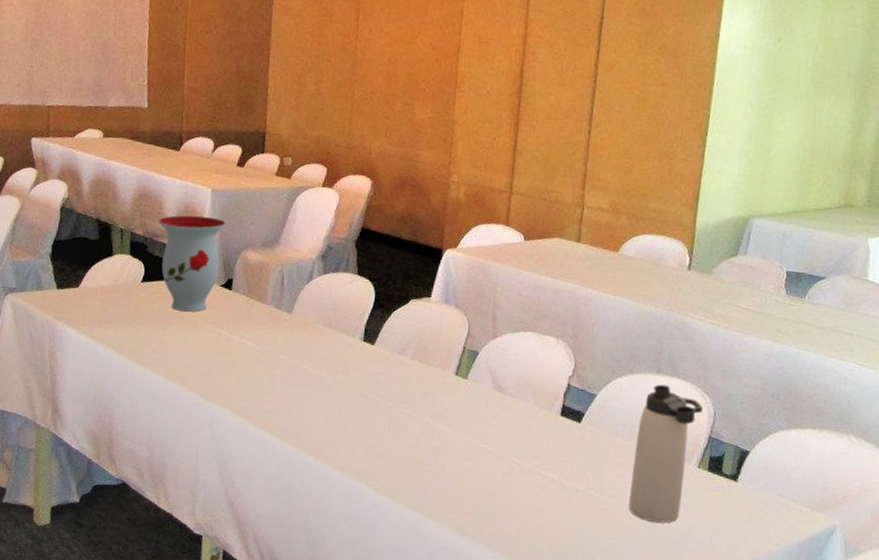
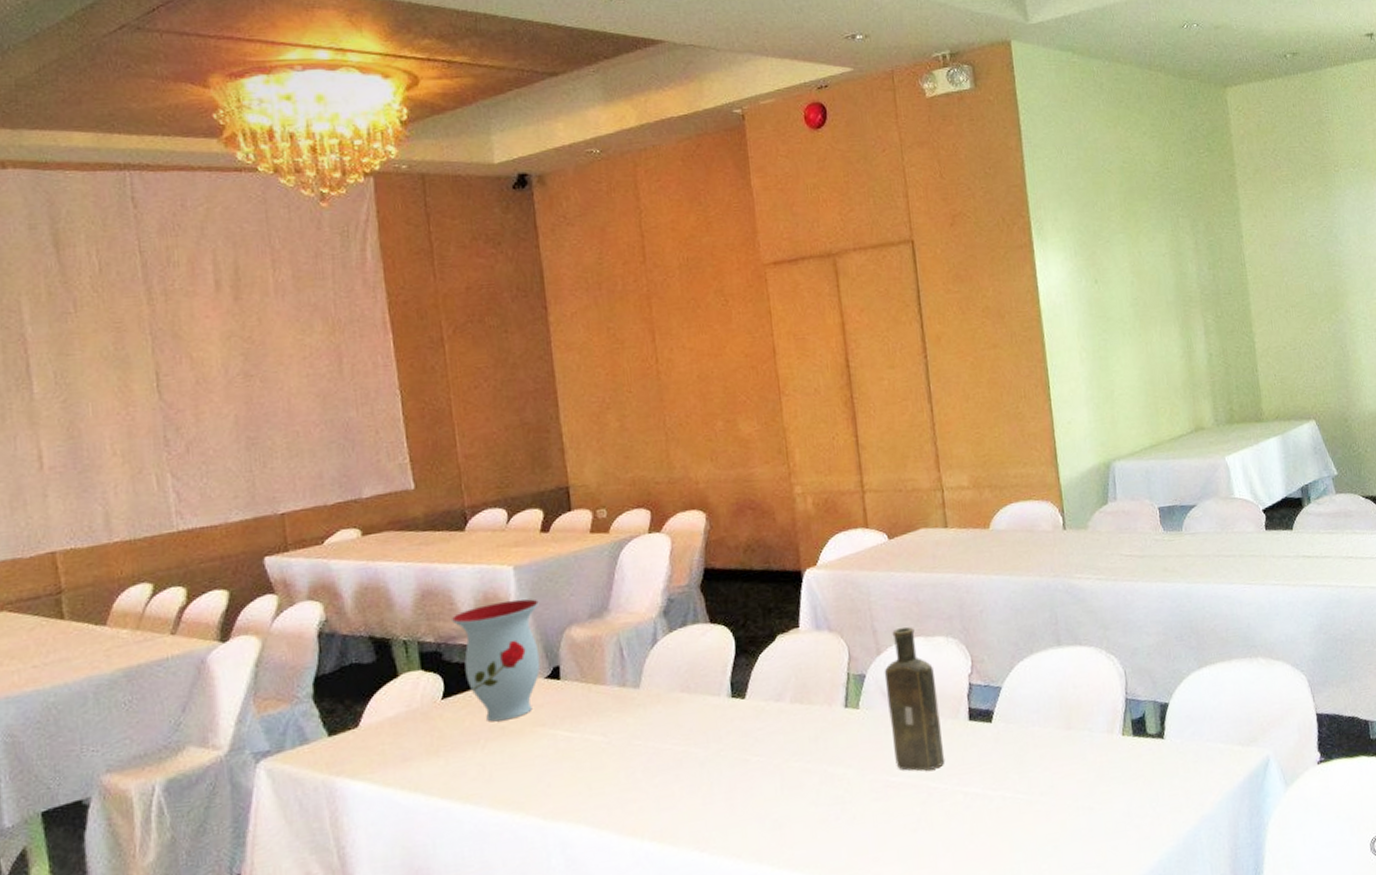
bottle: none [488,319,539,448] -> present [884,626,945,771]
thermos bottle: present [628,384,703,523] -> none [1052,656,1116,810]

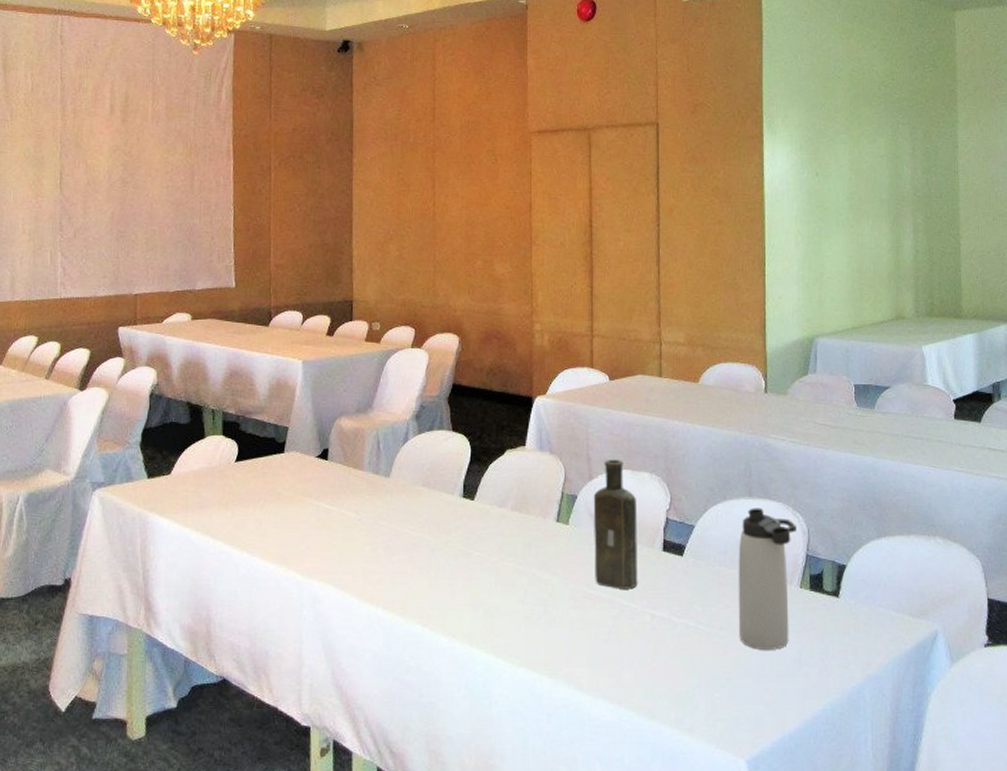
vase: present [450,599,541,722] -> none [249,388,318,487]
thermos bottle: none [1052,656,1116,810] -> present [738,508,796,650]

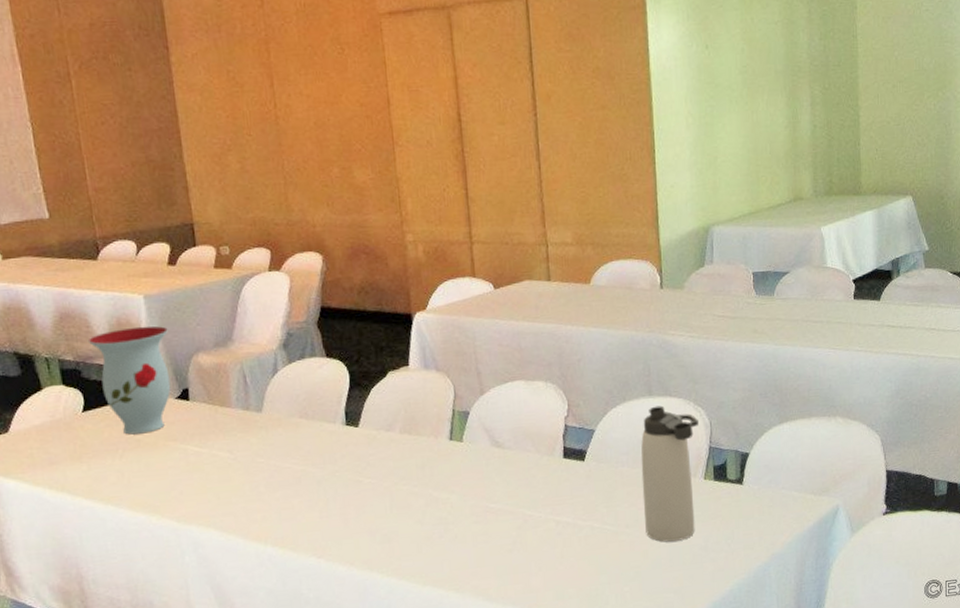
vase: none [249,388,318,487] -> present [87,326,171,435]
bottle: present [593,459,638,589] -> none [486,370,540,500]

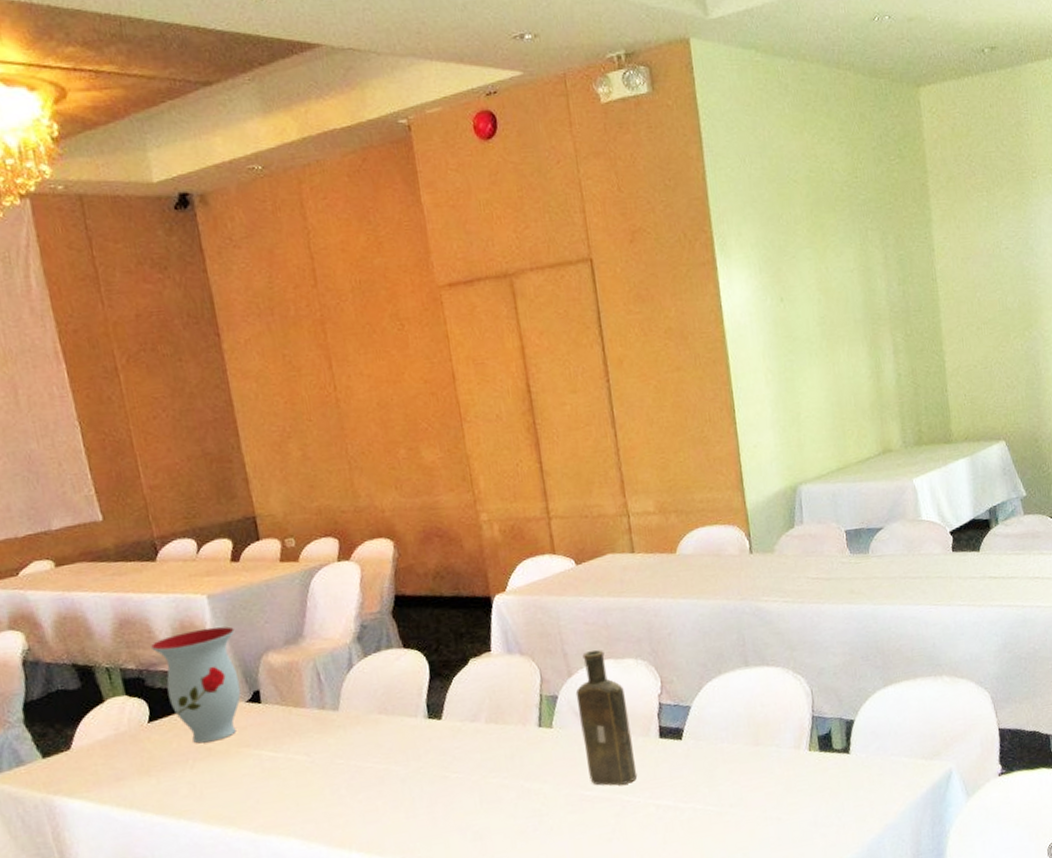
bottle: none [486,370,540,500] -> present [575,649,638,786]
thermos bottle: present [641,405,698,542] -> none [740,676,803,820]

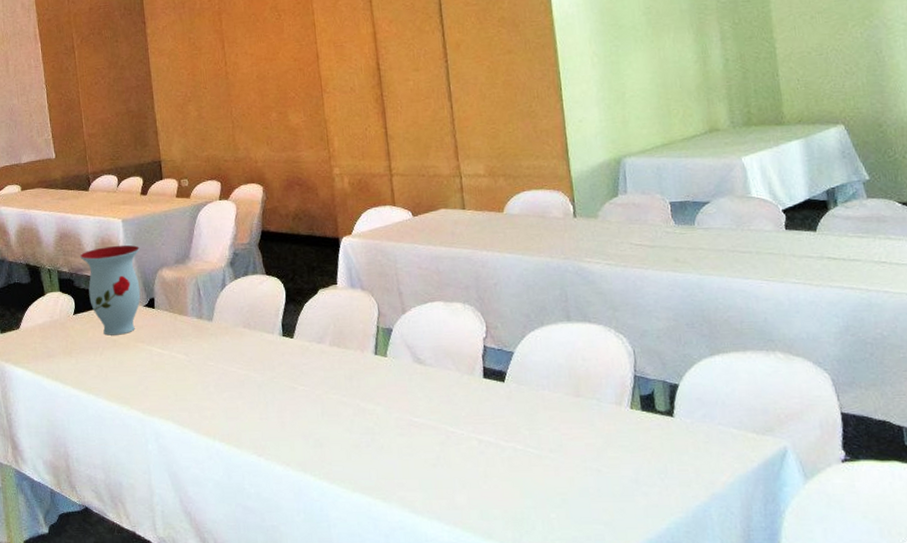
bottle: present [575,649,638,786] -> none [408,291,462,416]

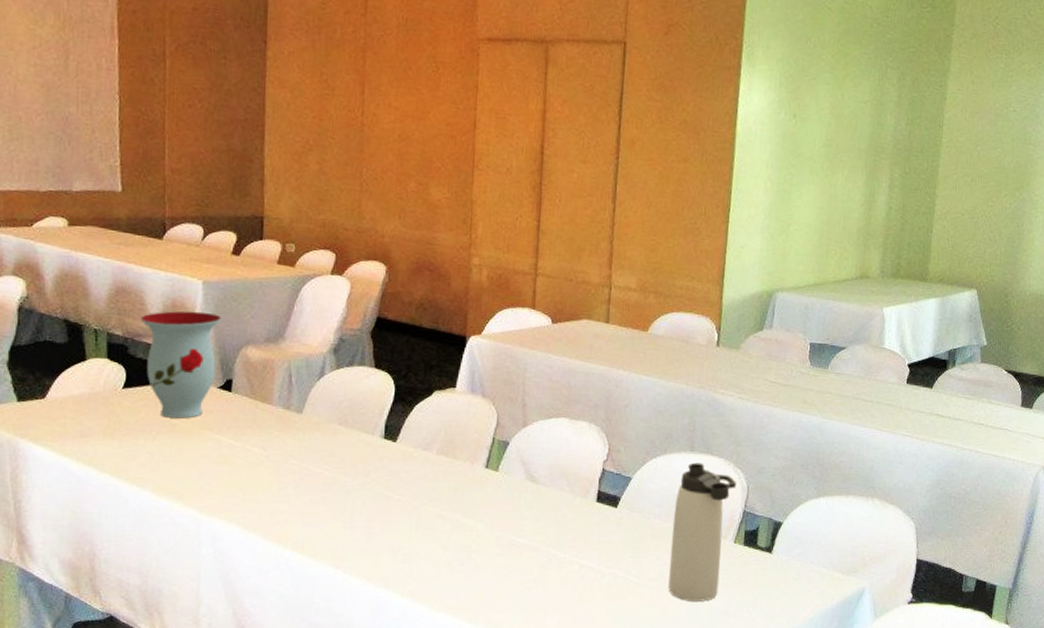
thermos bottle: none [561,331,624,471] -> present [668,462,736,601]

